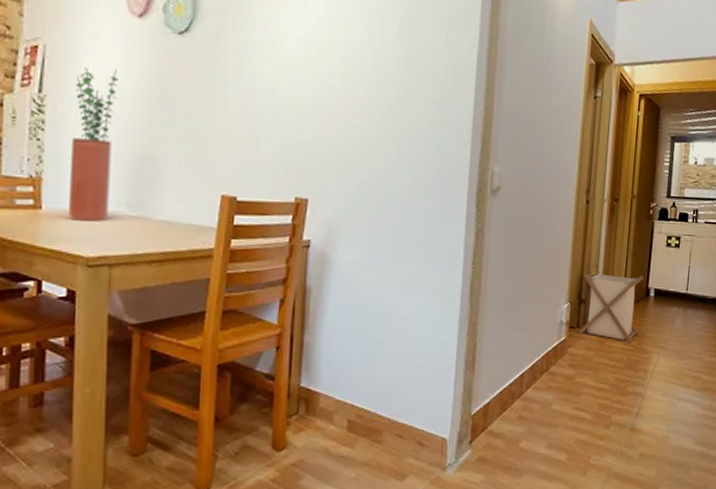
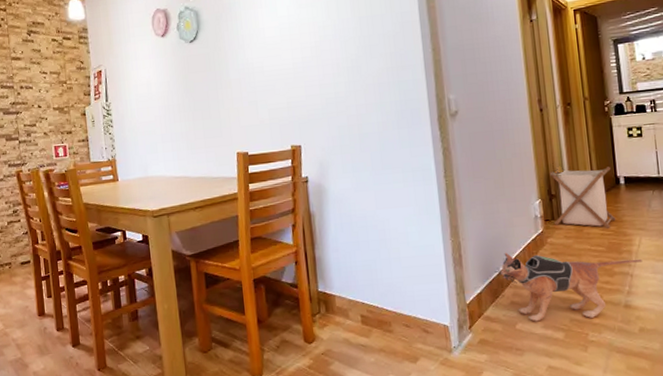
vase: present [69,67,118,222] -> none [128,76,162,186]
cat: none [507,359,656,440] -> present [494,252,643,322]

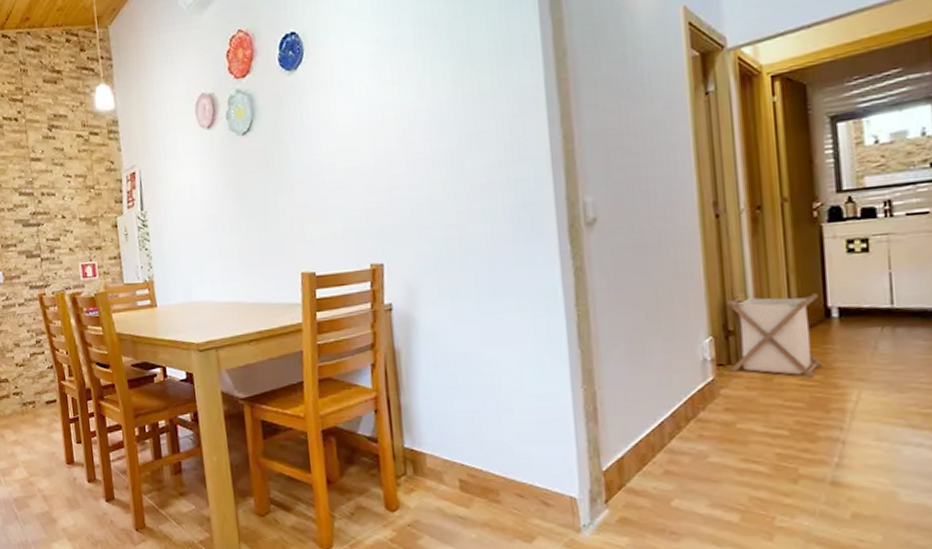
cat: present [494,252,643,322] -> none [642,405,861,498]

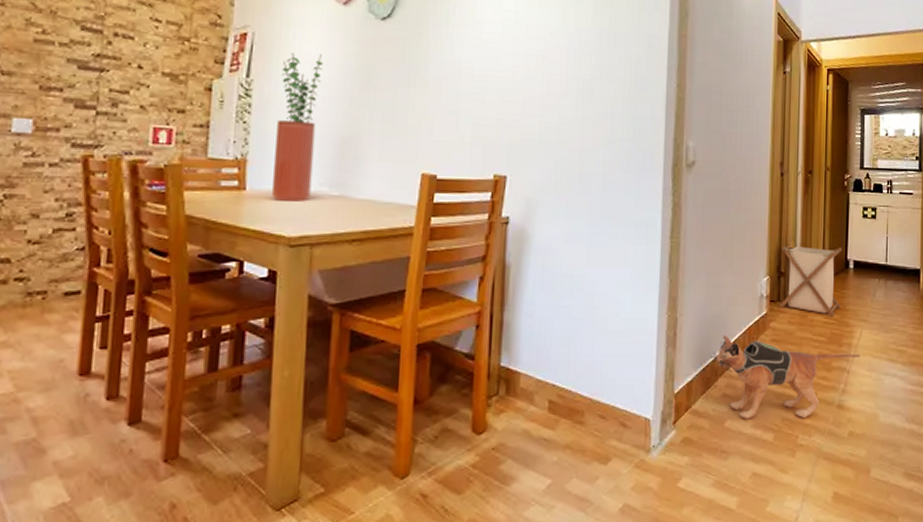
vase: none [167,177,209,313] -> present [272,53,323,202]
cat: none [642,405,861,498] -> present [710,334,861,420]

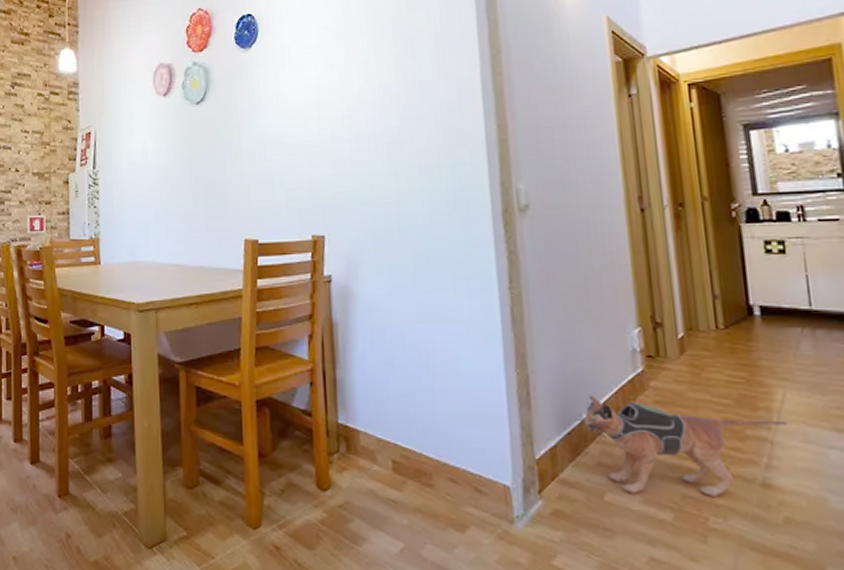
vase: present [272,53,323,202] -> none [120,141,152,272]
laundry basket: present [779,243,843,316] -> none [653,288,748,374]

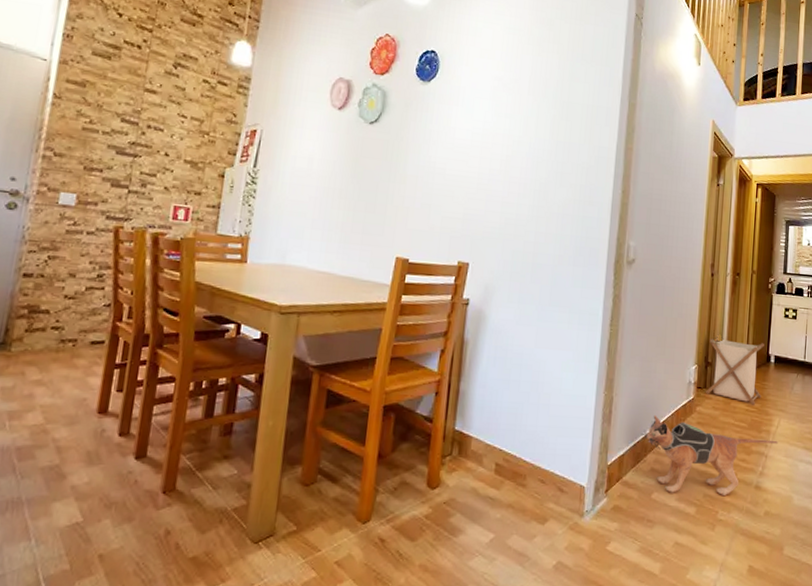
laundry basket: none [653,288,748,374] -> present [705,337,765,405]

